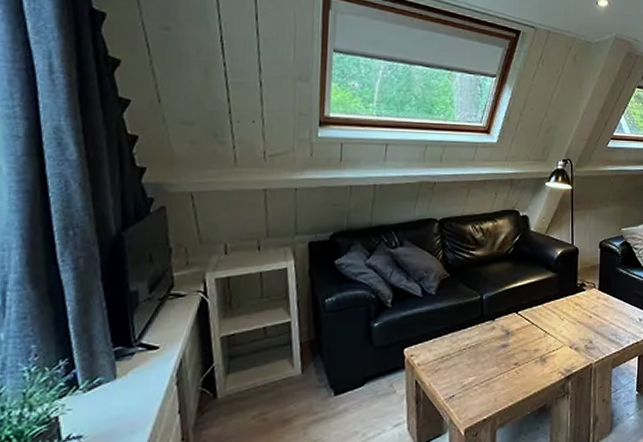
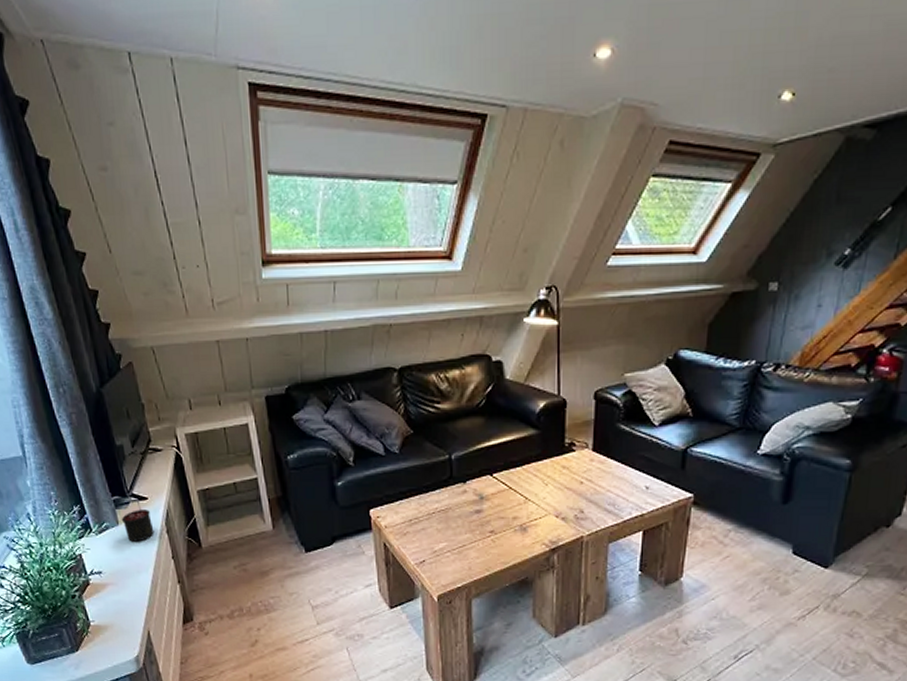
candle: none [120,351,161,398] -> present [121,501,154,542]

